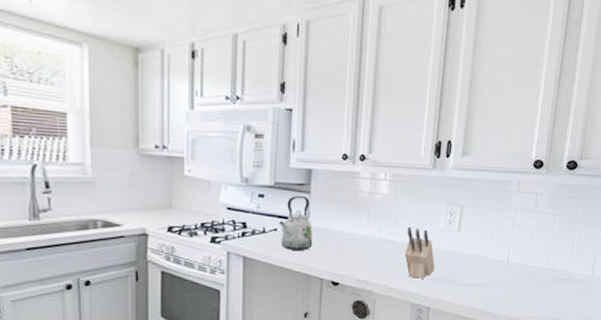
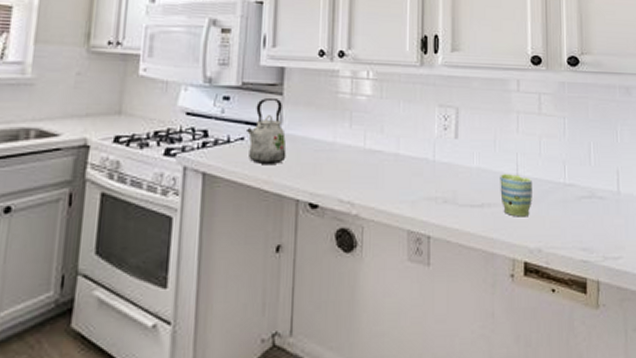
knife block: present [404,226,435,278] -> none [395,133,432,198]
mug: none [491,259,520,294] -> present [500,173,532,217]

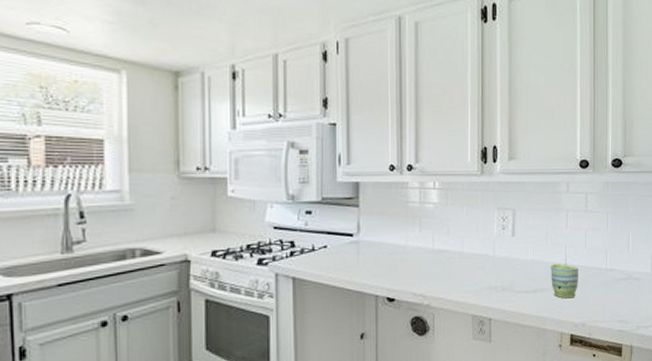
kettle: present [247,97,287,165] -> none [329,209,365,268]

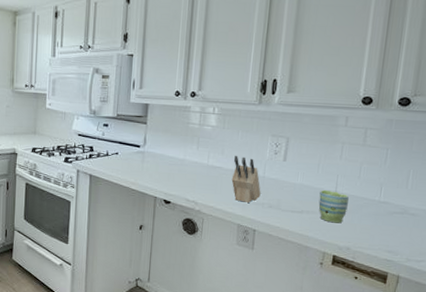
knife block: none [460,234,493,288] -> present [231,155,261,203]

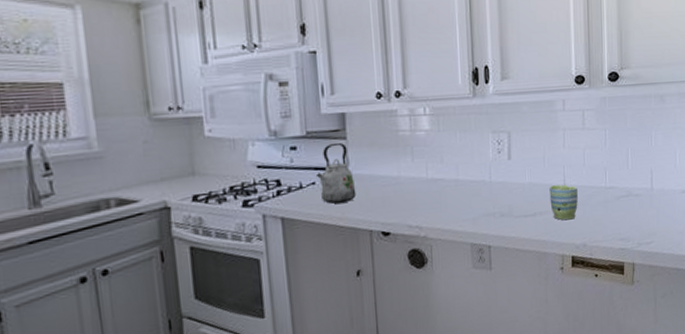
kettle: none [120,125,149,173] -> present [317,142,357,204]
knife block: present [231,155,261,203] -> none [456,161,490,216]

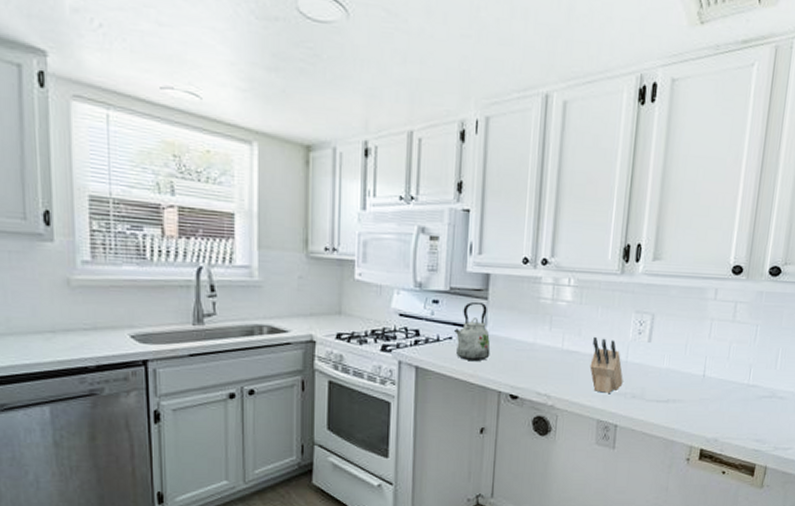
knife block: none [456,161,490,216] -> present [589,336,623,393]
mug: present [549,184,578,221] -> none [685,374,717,412]

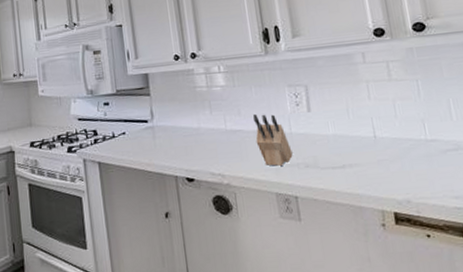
kettle: present [454,301,491,362] -> none [126,98,161,152]

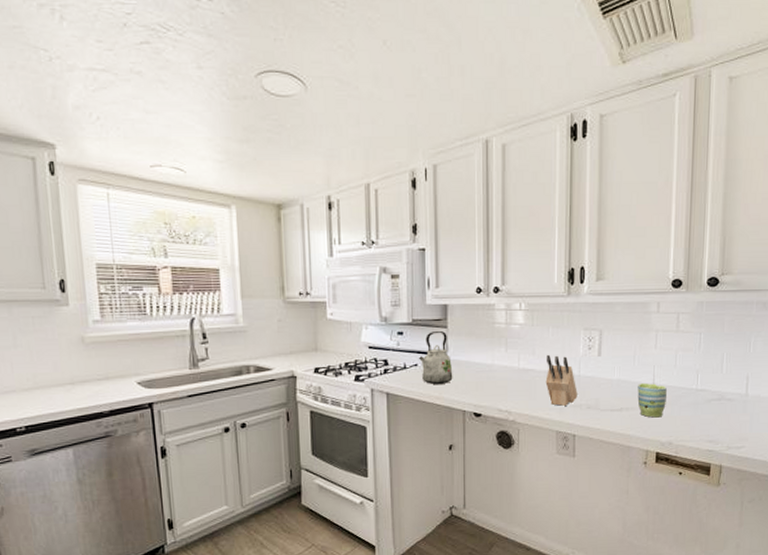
kettle: none [126,98,161,152] -> present [419,330,453,385]
mug: none [357,136,395,174] -> present [637,382,667,418]

